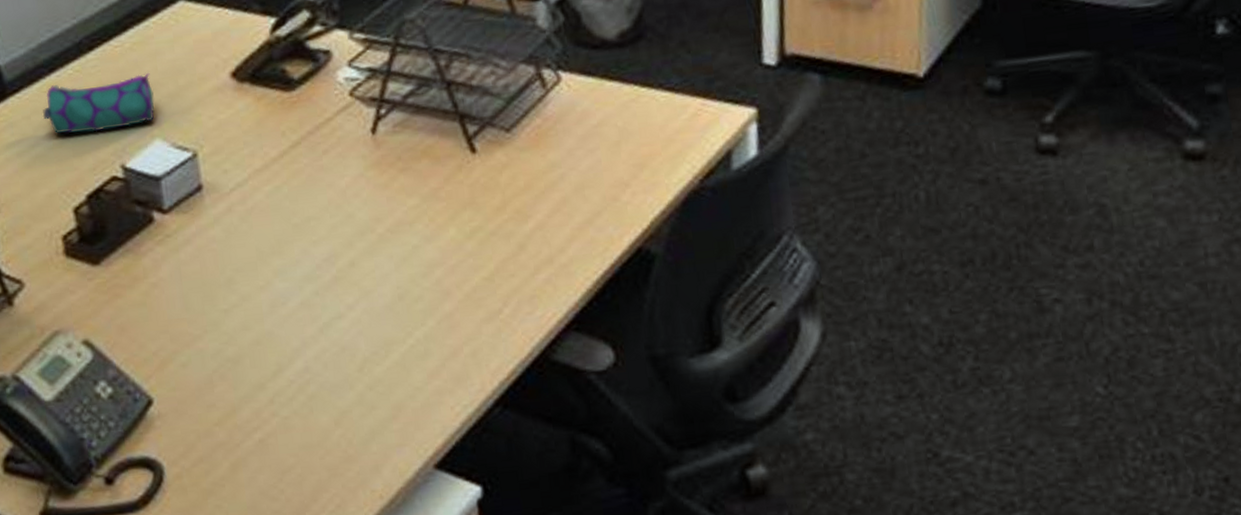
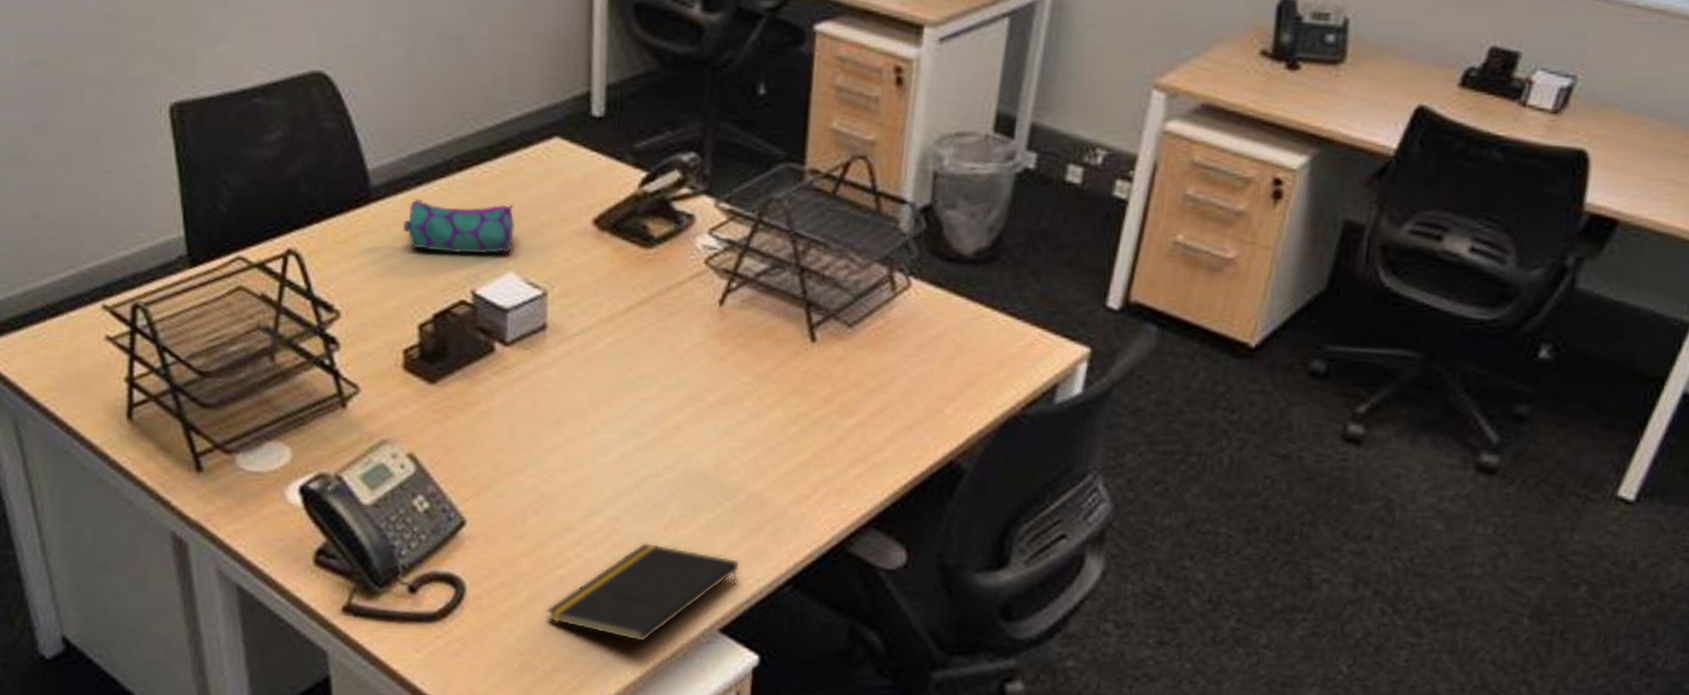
notepad: none [251,387,445,495] -> present [546,542,741,643]

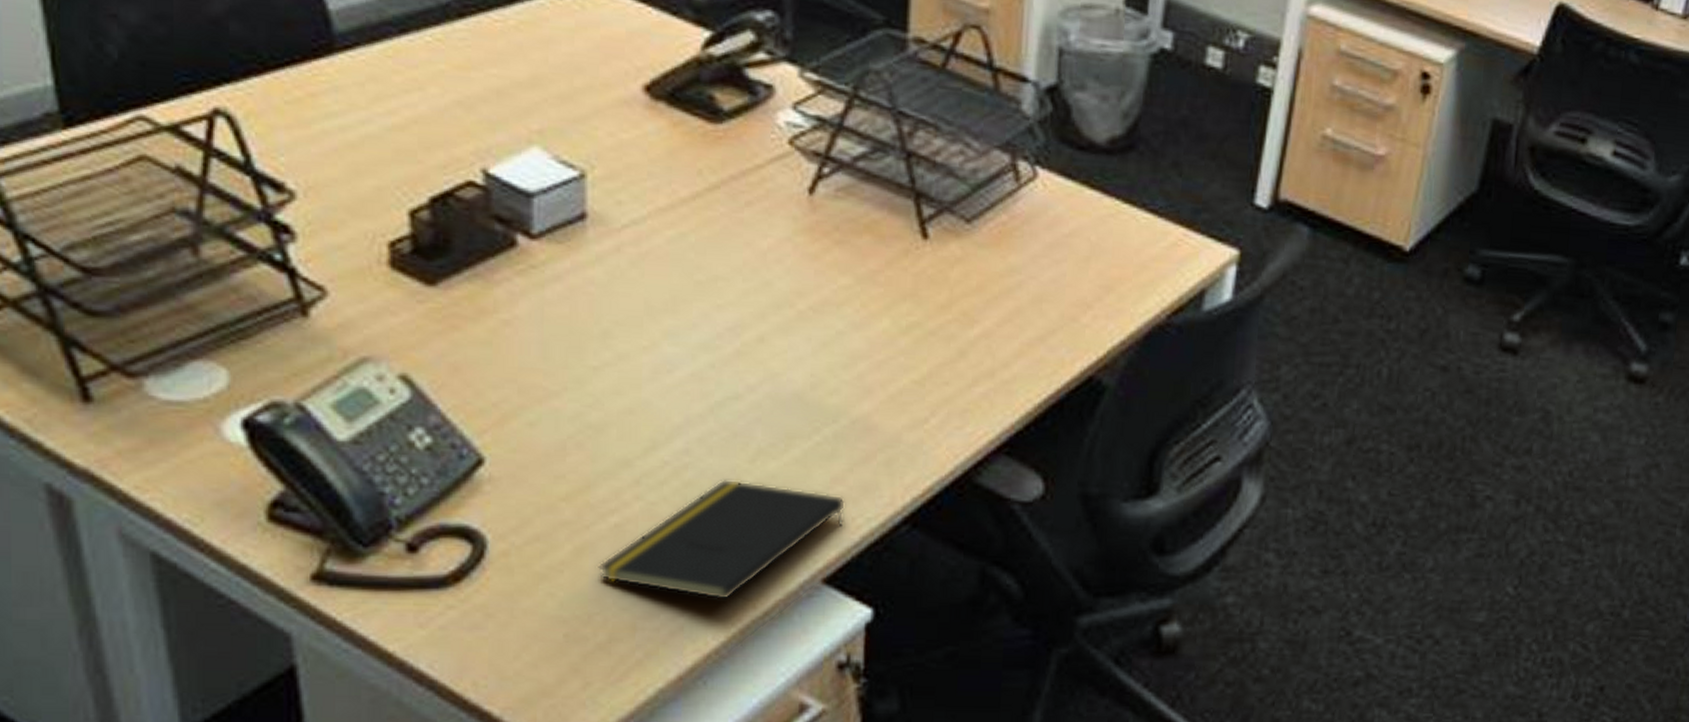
pencil case: present [402,199,515,254] -> none [382,51,538,124]

